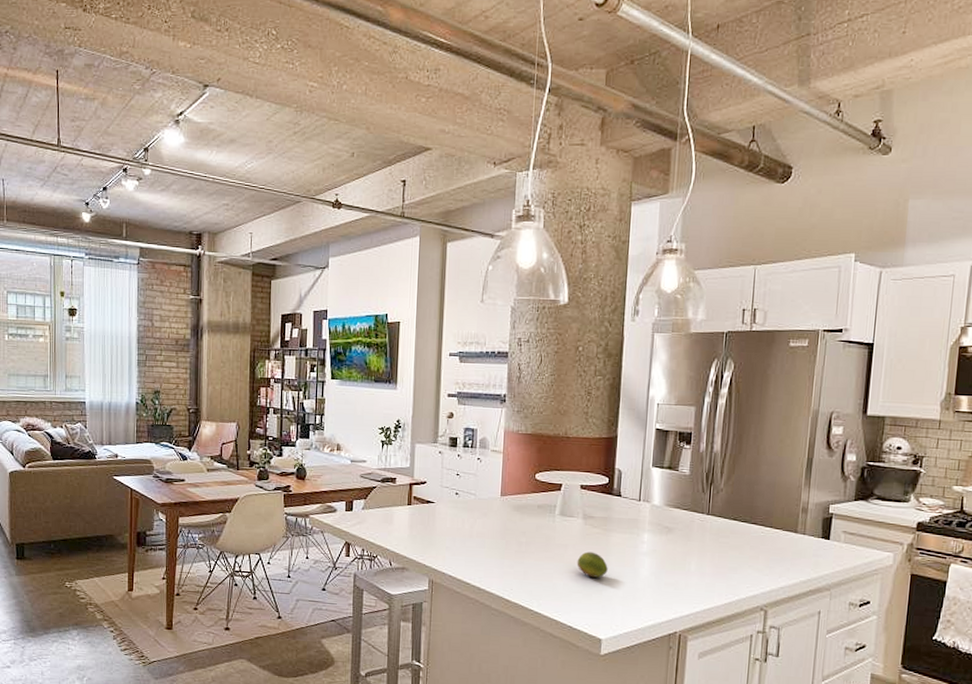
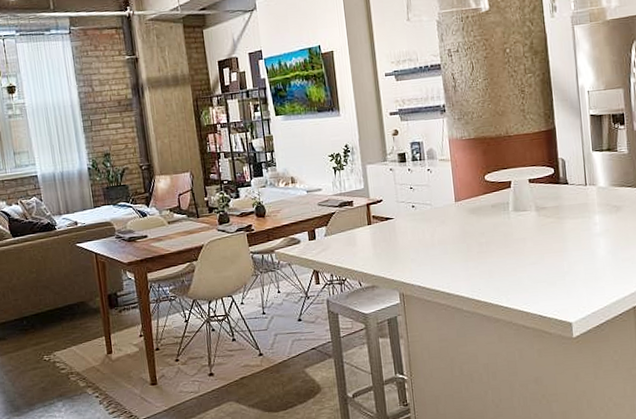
fruit: present [577,551,608,578] -> none [536,241,567,266]

